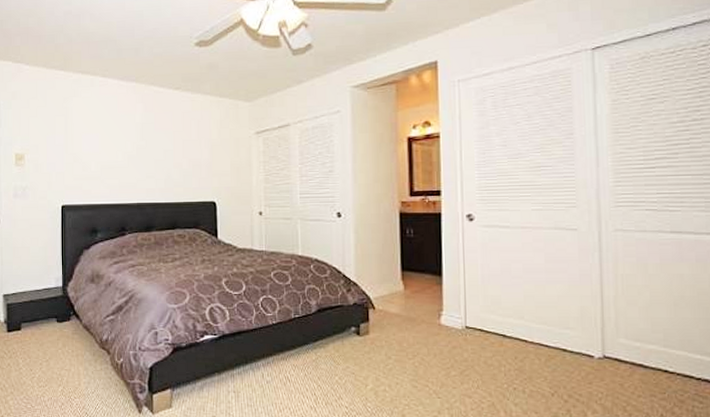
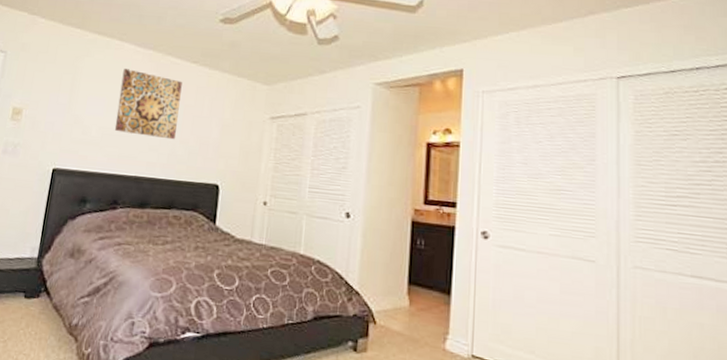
wall art: none [111,103,169,165] -> present [114,69,182,140]

